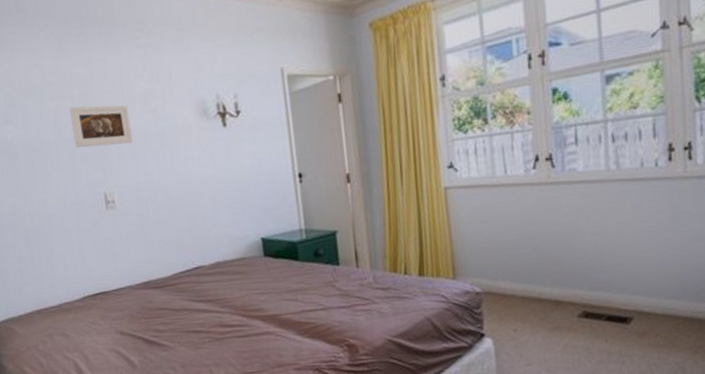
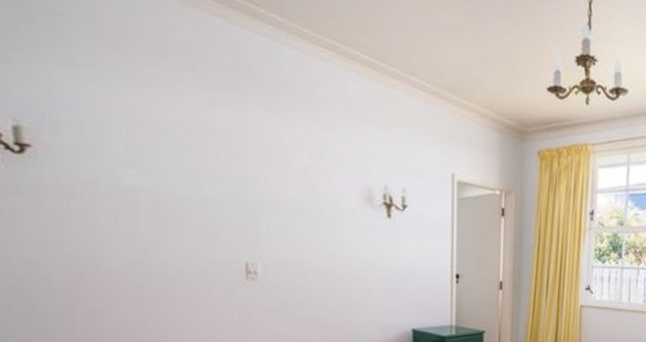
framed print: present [69,105,134,148] -> none [213,164,287,216]

